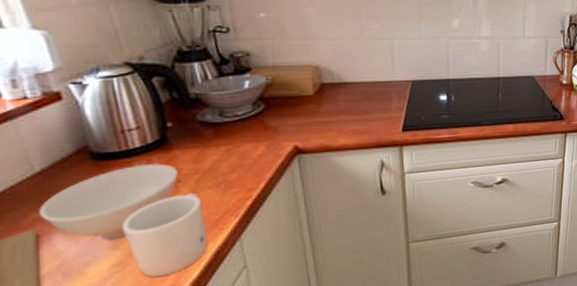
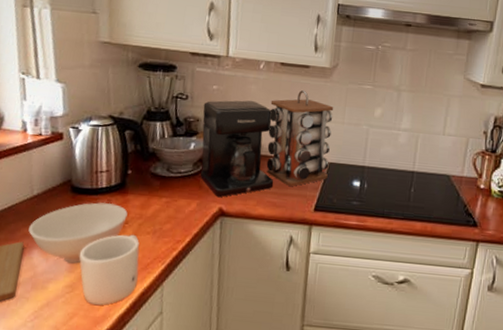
coffee maker: none [251,26,353,134] -> present [200,100,274,197]
spice rack: none [334,7,412,111] -> present [266,89,334,186]

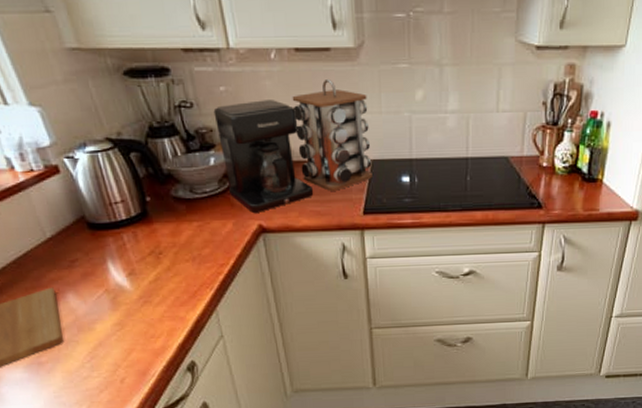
bowl: present [28,202,128,264] -> none [54,235,159,302]
mug: present [79,234,140,306] -> none [118,264,189,339]

